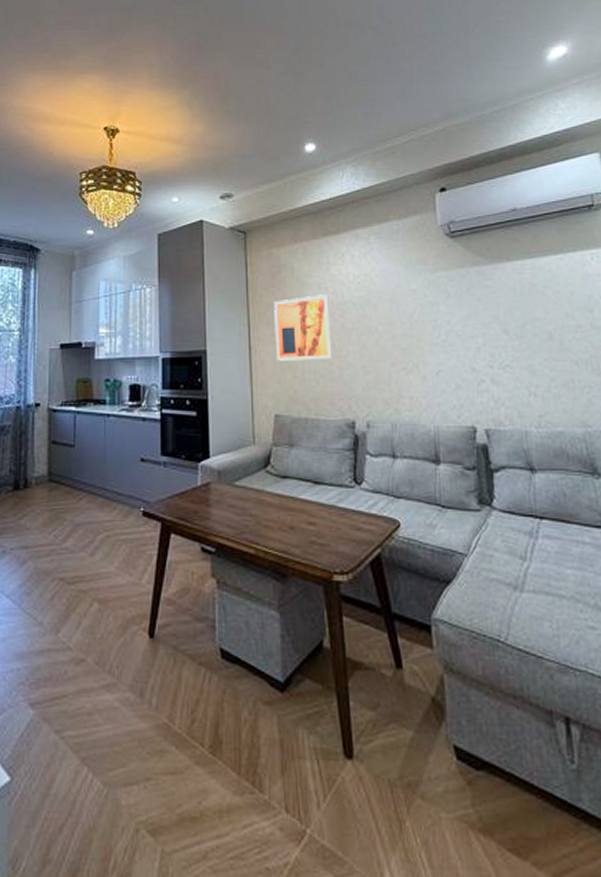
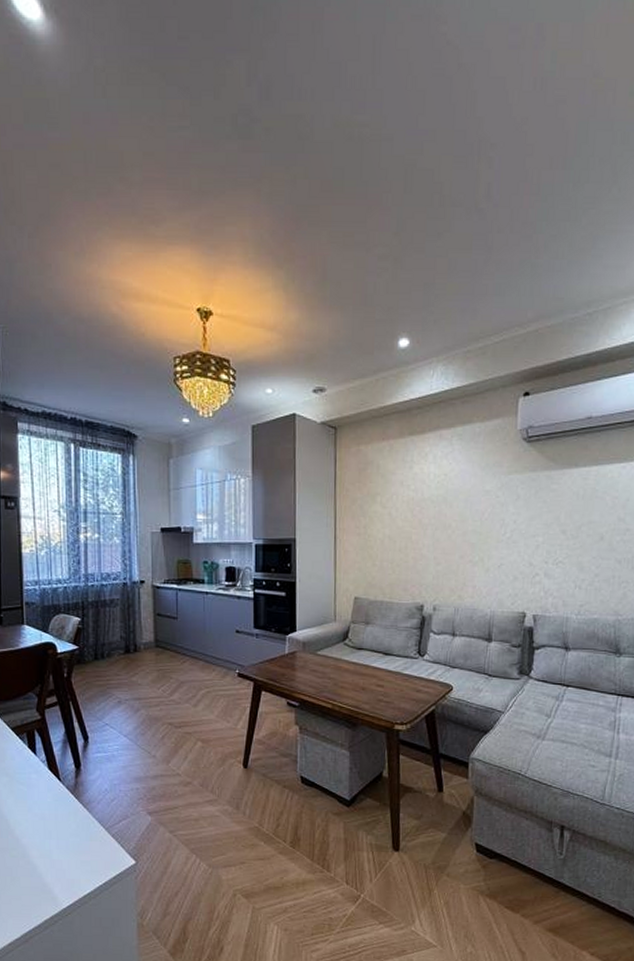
wall art: present [274,294,334,361] -> none [358,491,411,551]

